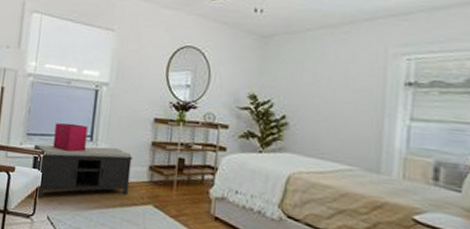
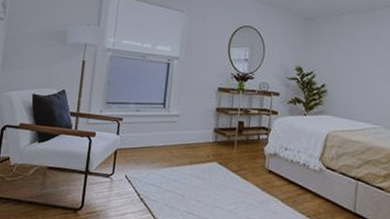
bench: present [32,144,133,198] -> none [111,111,201,159]
storage bin: present [53,123,88,152] -> none [130,92,161,118]

